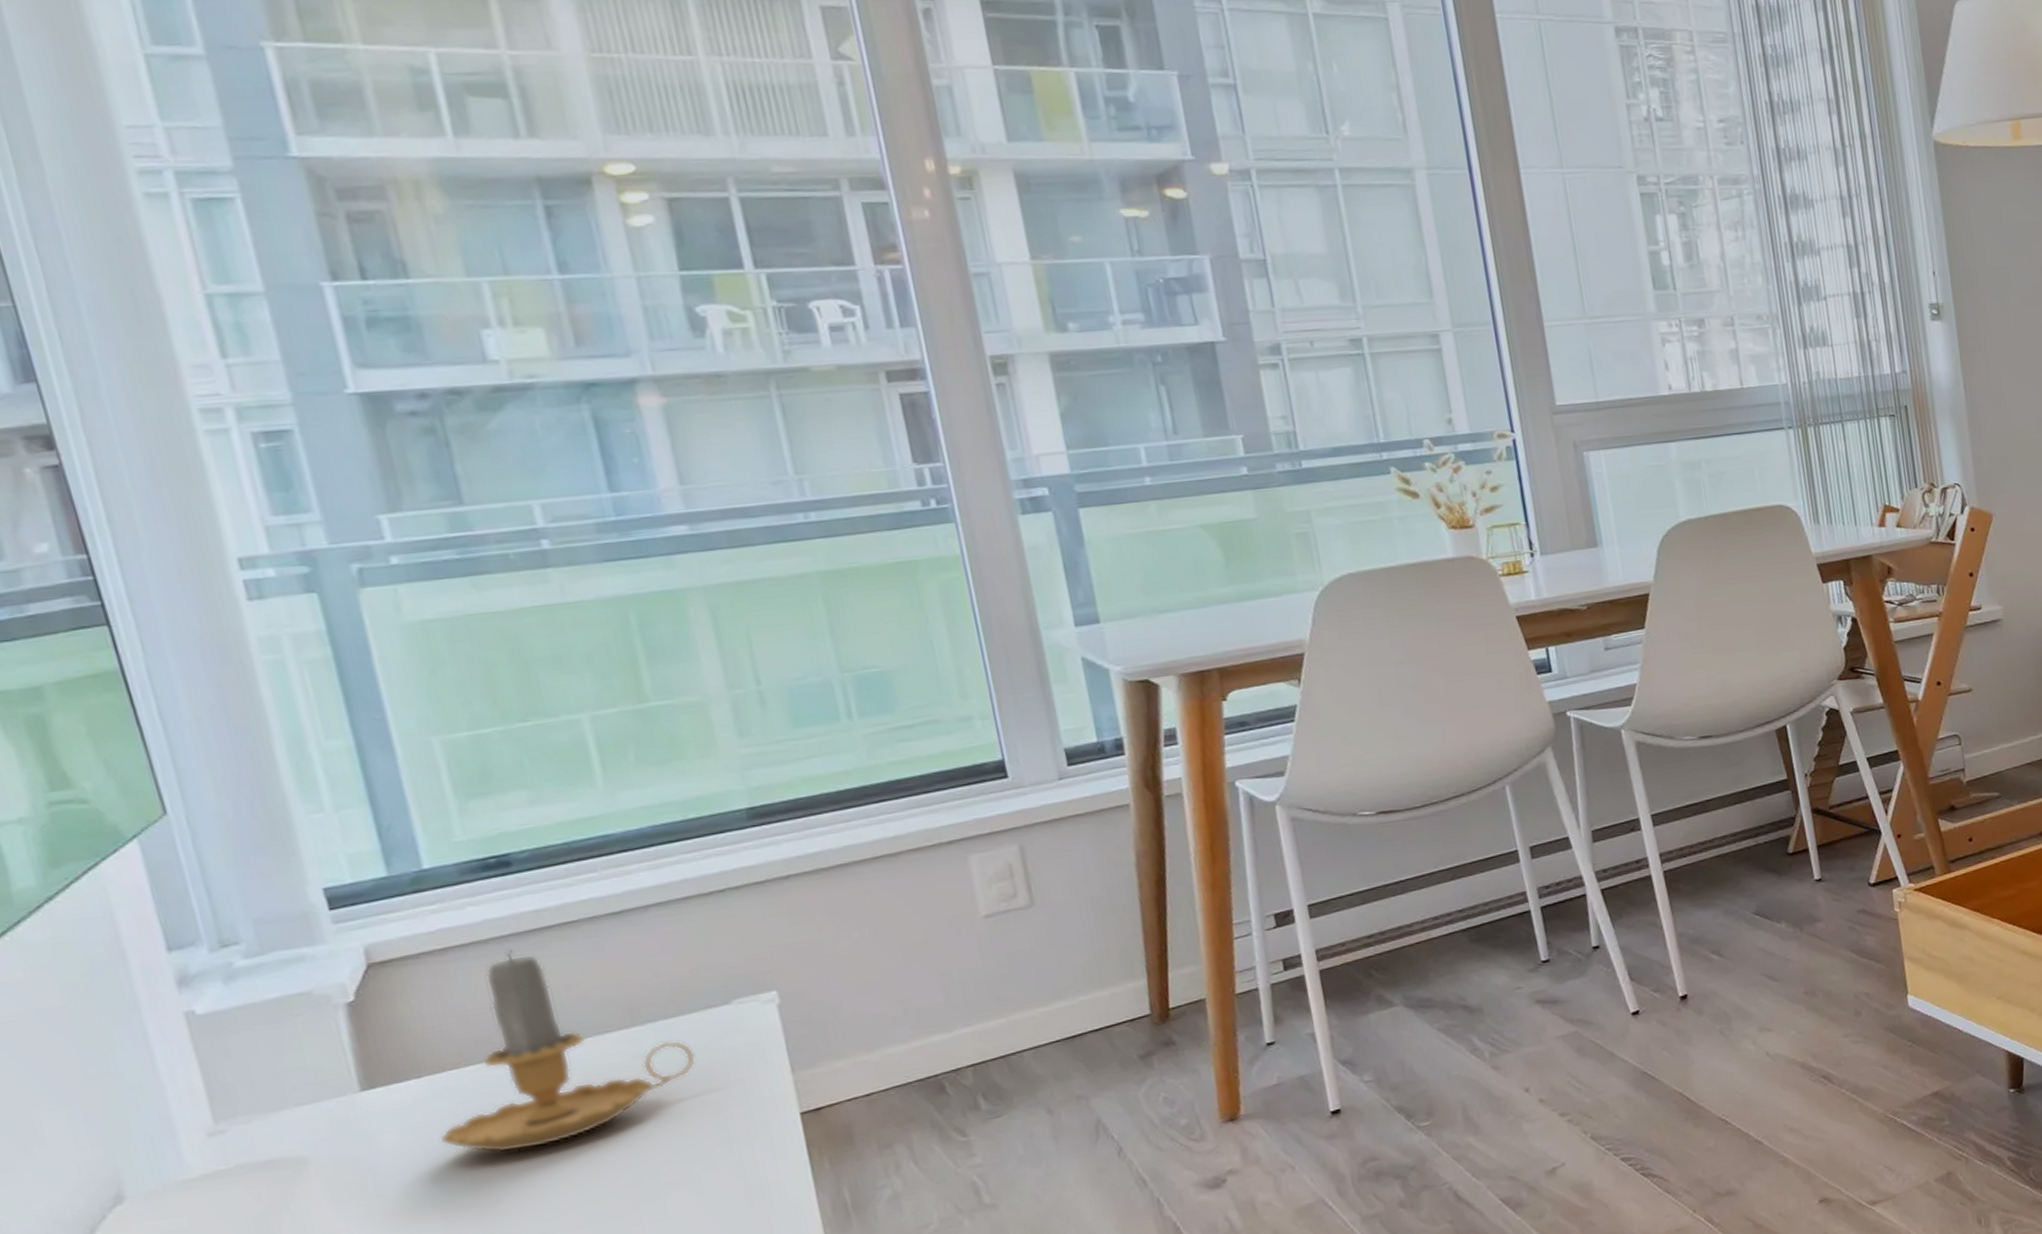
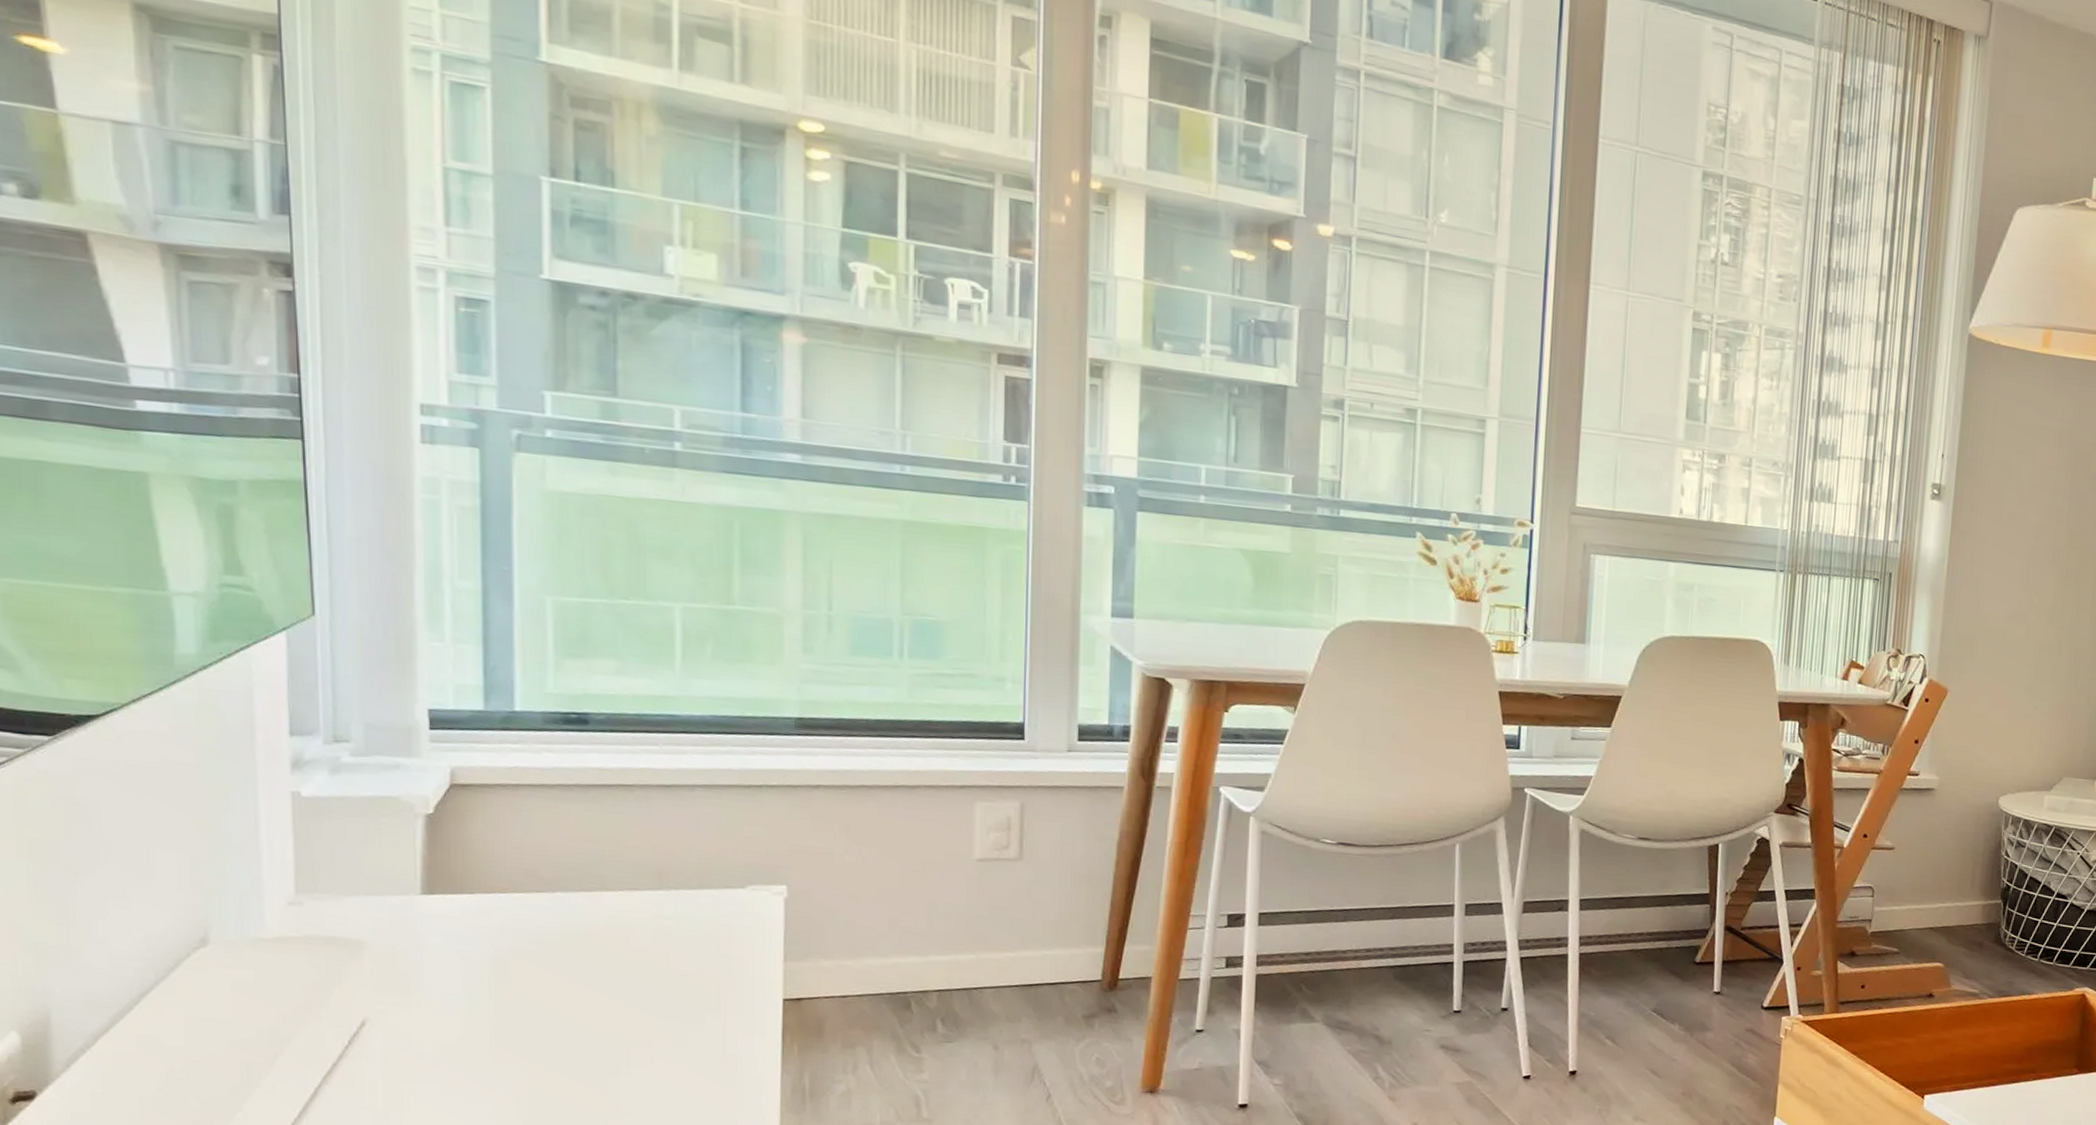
candle: present [439,950,697,1153] -> none [477,799,706,979]

